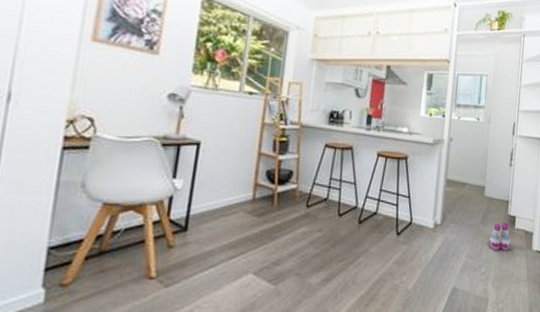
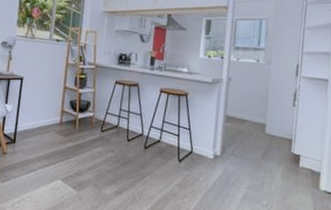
boots: present [489,223,512,251] -> none [270,160,296,188]

